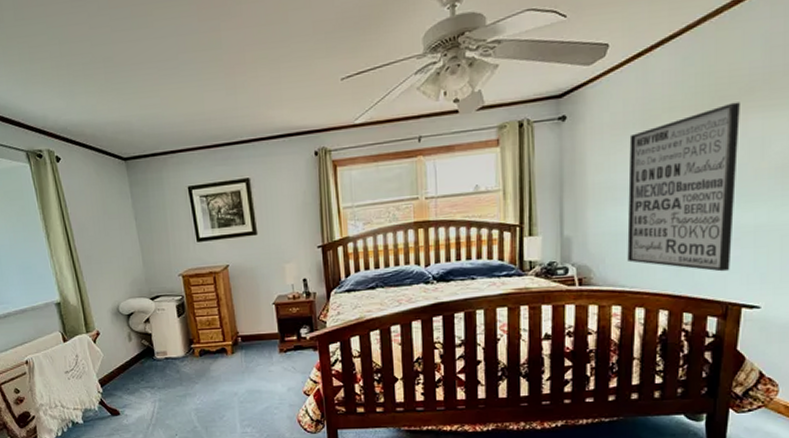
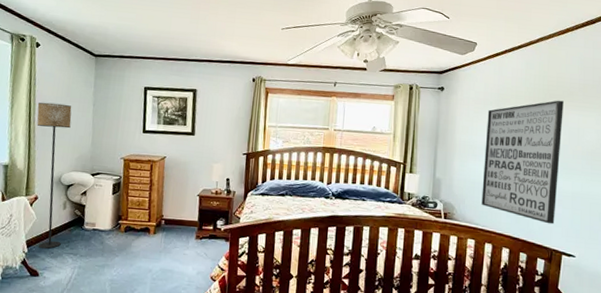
floor lamp: none [74,223,135,387] -> present [37,102,72,249]

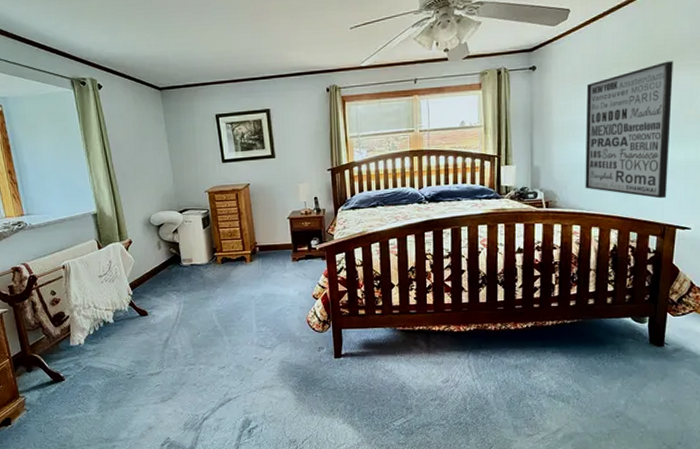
floor lamp: present [37,102,72,249] -> none [112,144,163,290]

